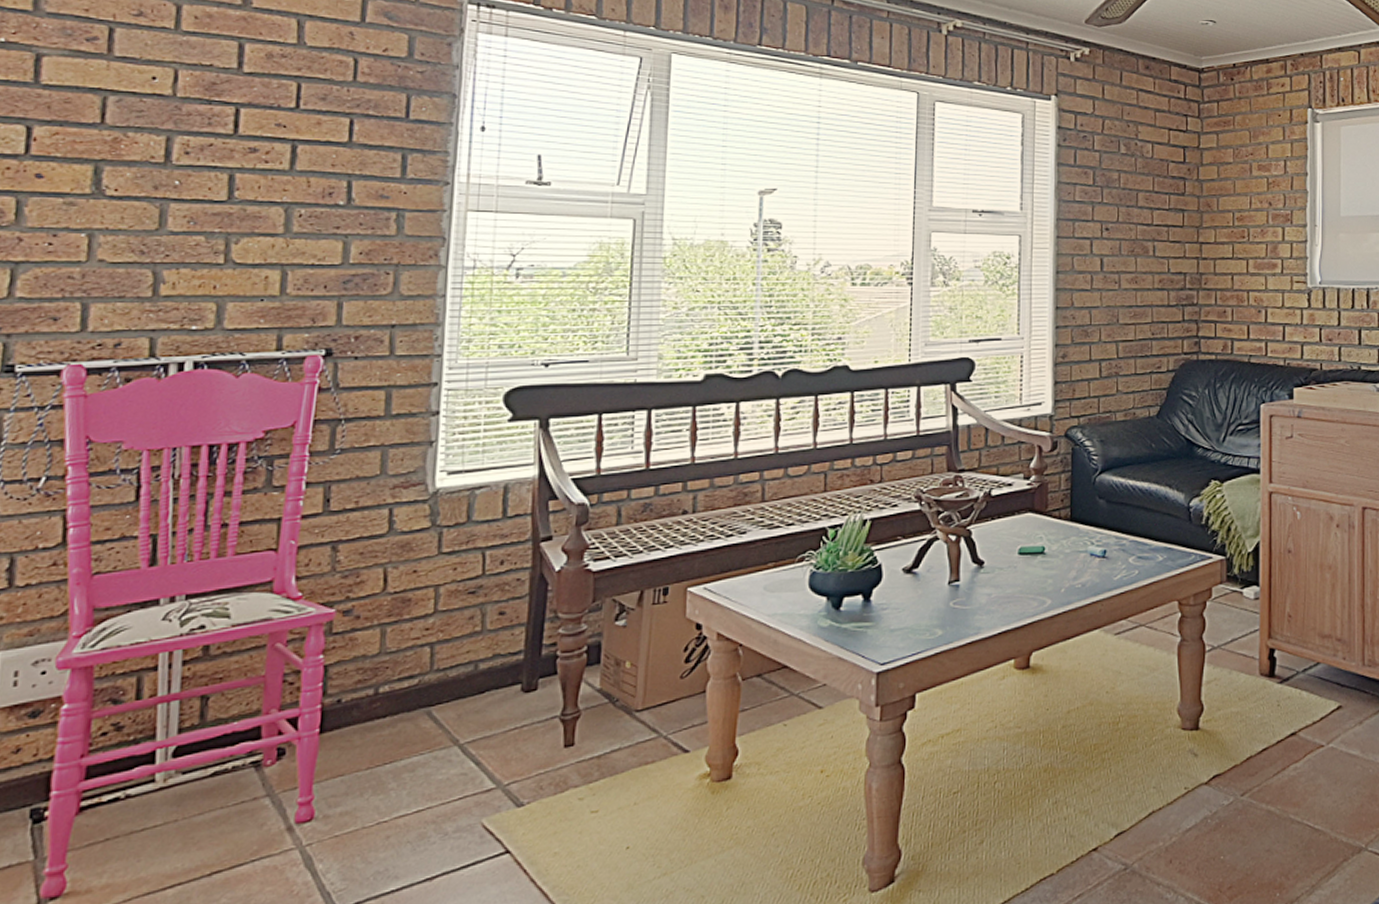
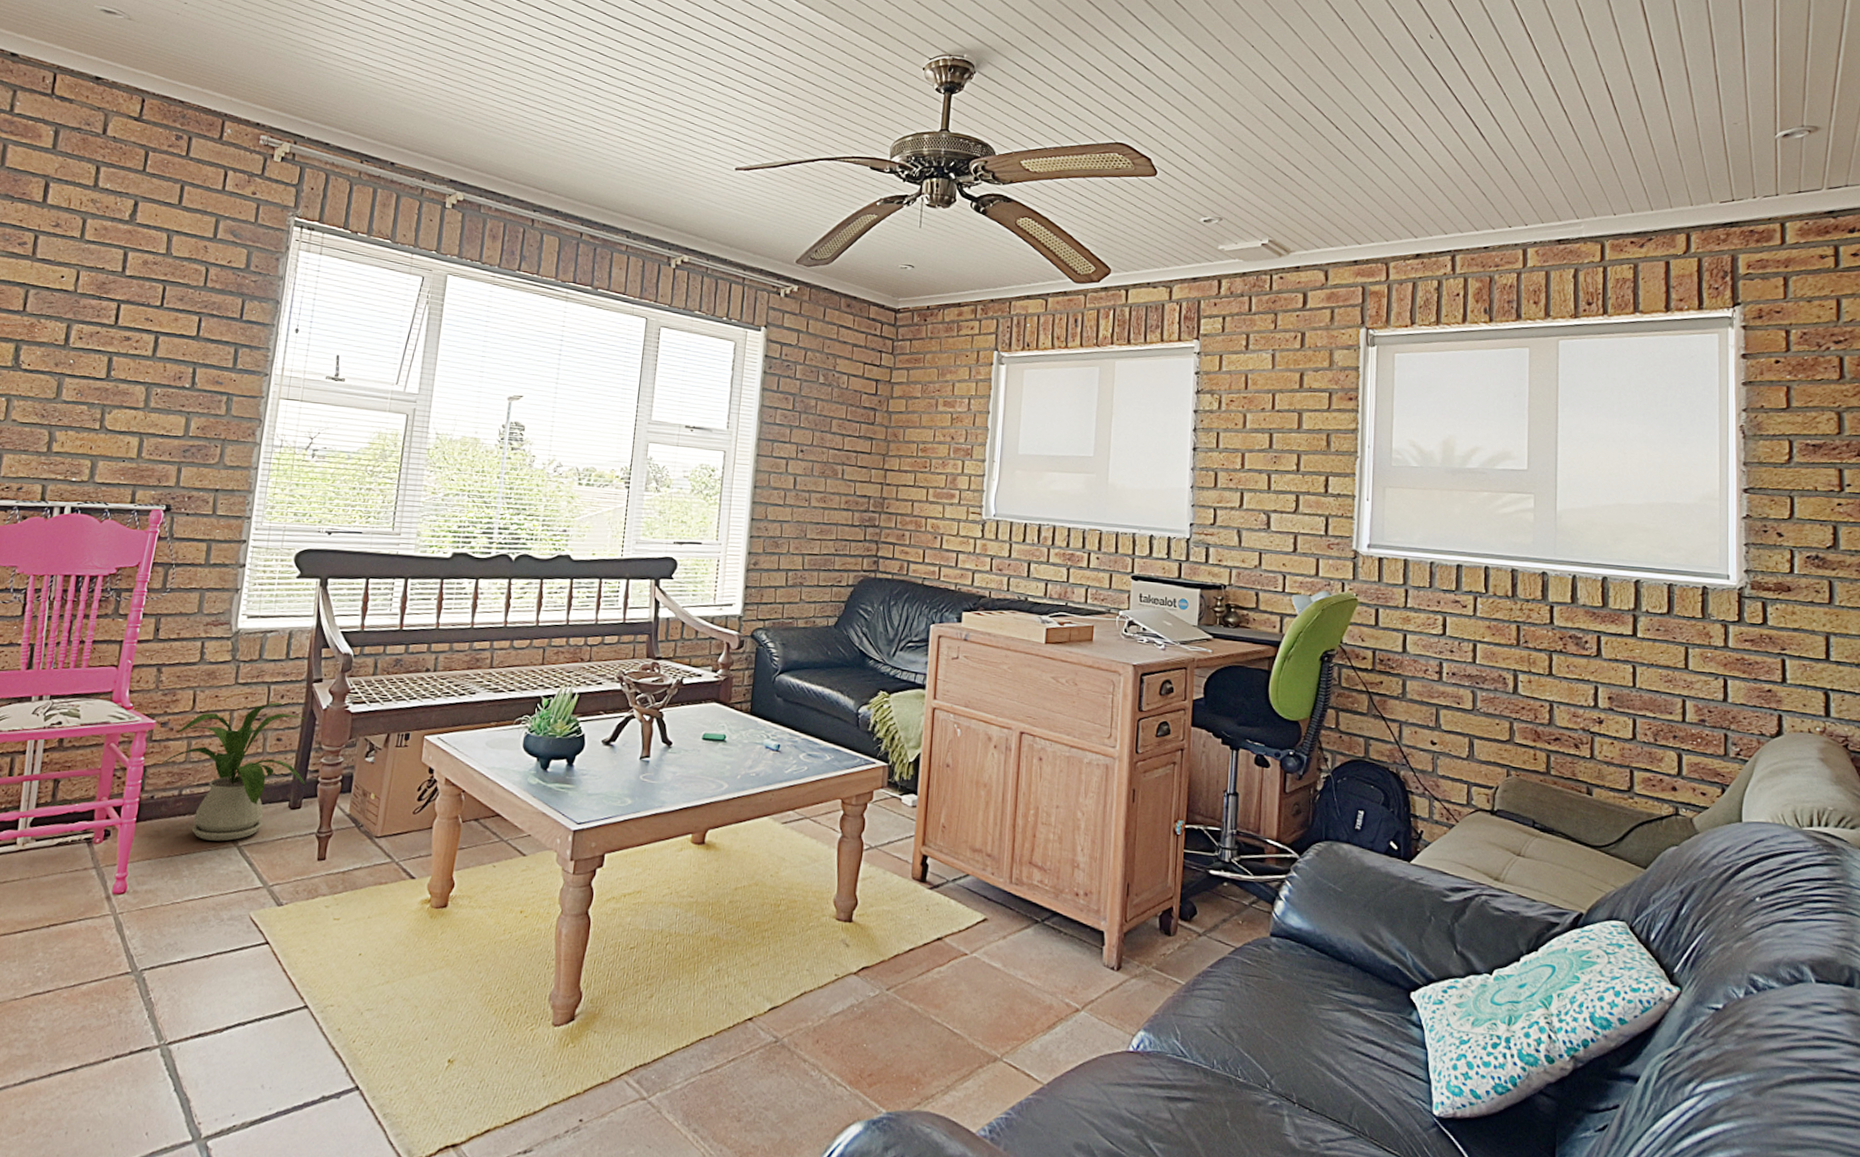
house plant: none [347,569,542,743] -> present [161,701,306,841]

